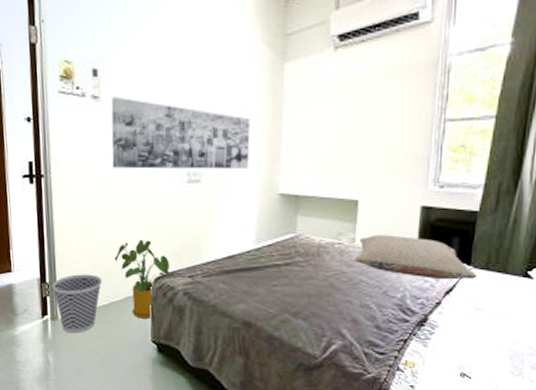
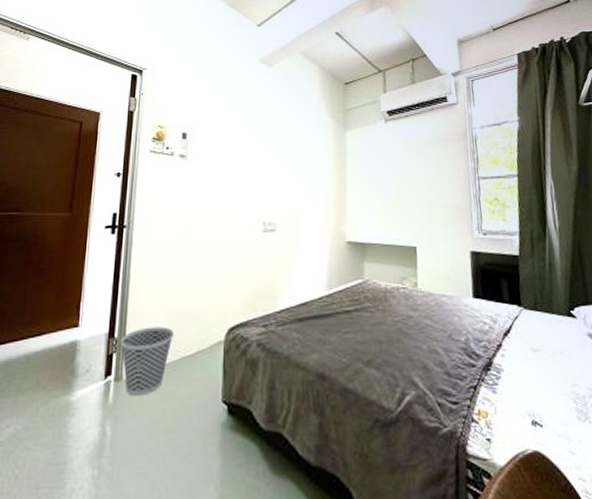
wall art: present [111,97,250,170] -> none [194,156,319,220]
house plant: present [114,239,170,319] -> none [188,288,244,375]
pillow: present [355,235,477,280] -> none [419,279,529,322]

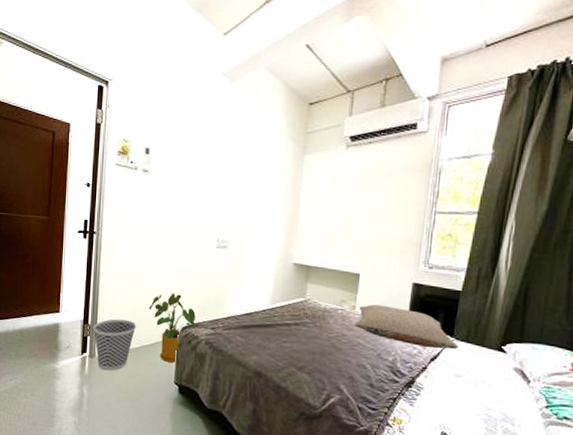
house plant: none [188,288,244,375] -> present [149,293,196,363]
pillow: none [419,279,529,322] -> present [355,304,459,349]

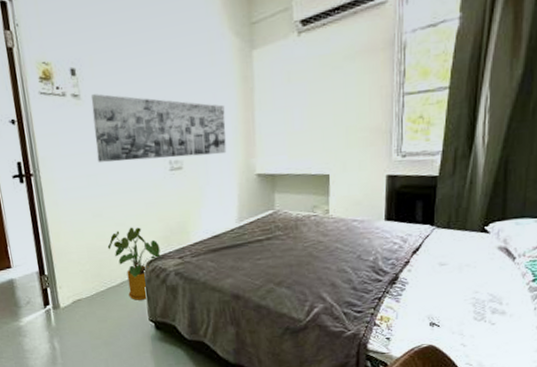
wastebasket: present [92,319,137,371] -> none [50,263,99,320]
wall art: none [154,172,273,241] -> present [91,94,227,162]
pillow: present [355,304,459,349] -> none [330,204,440,241]

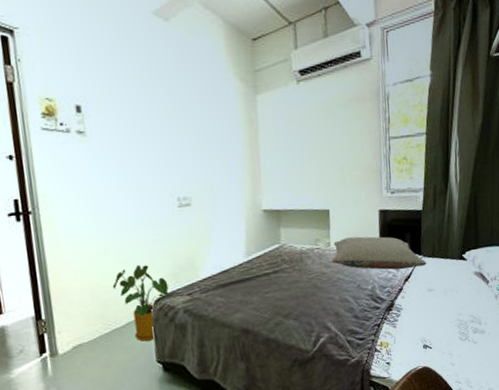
wall art: present [91,94,227,162] -> none [97,131,234,199]
pillow: none [330,204,440,241] -> present [332,236,427,270]

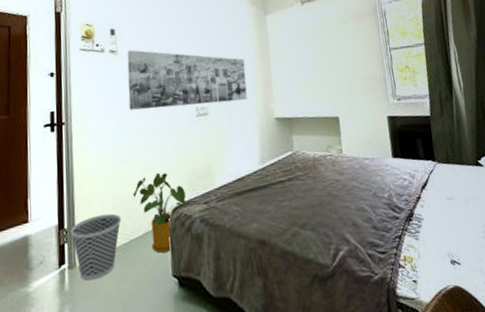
wastebasket: none [48,305,103,367] -> present [70,213,122,281]
wall art: none [97,131,234,199] -> present [127,50,248,110]
pillow: present [332,236,427,270] -> none [345,142,442,177]

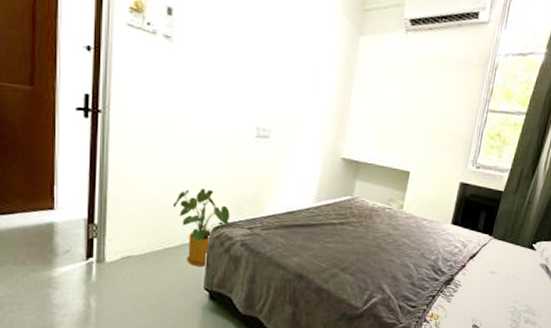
wastebasket: present [70,213,122,281] -> none [100,217,158,278]
wall art: present [127,50,248,110] -> none [180,40,323,132]

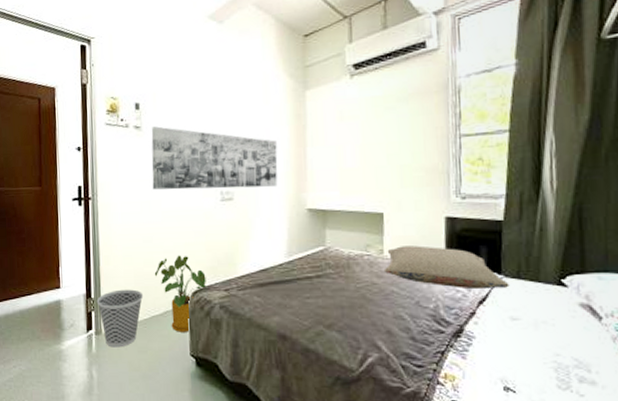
wastebasket: none [100,217,158,278] -> present [96,289,144,348]
wall art: none [180,40,323,132] -> present [151,126,278,190]
pillow: none [401,203,496,247] -> present [385,245,509,290]

